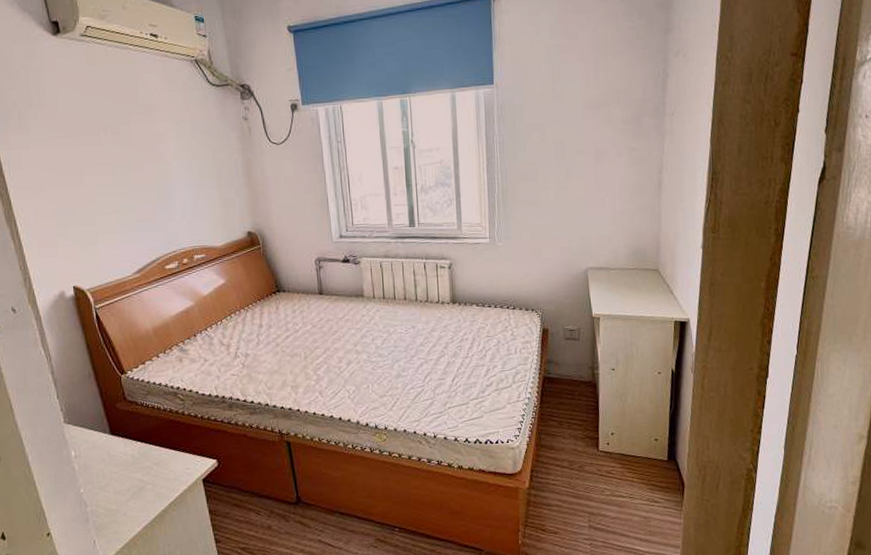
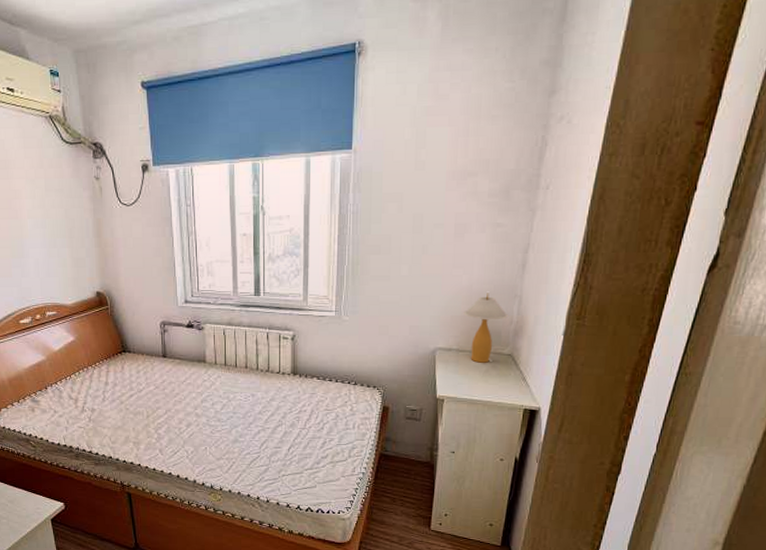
table lamp: none [610,212,650,280] -> present [464,293,508,363]

